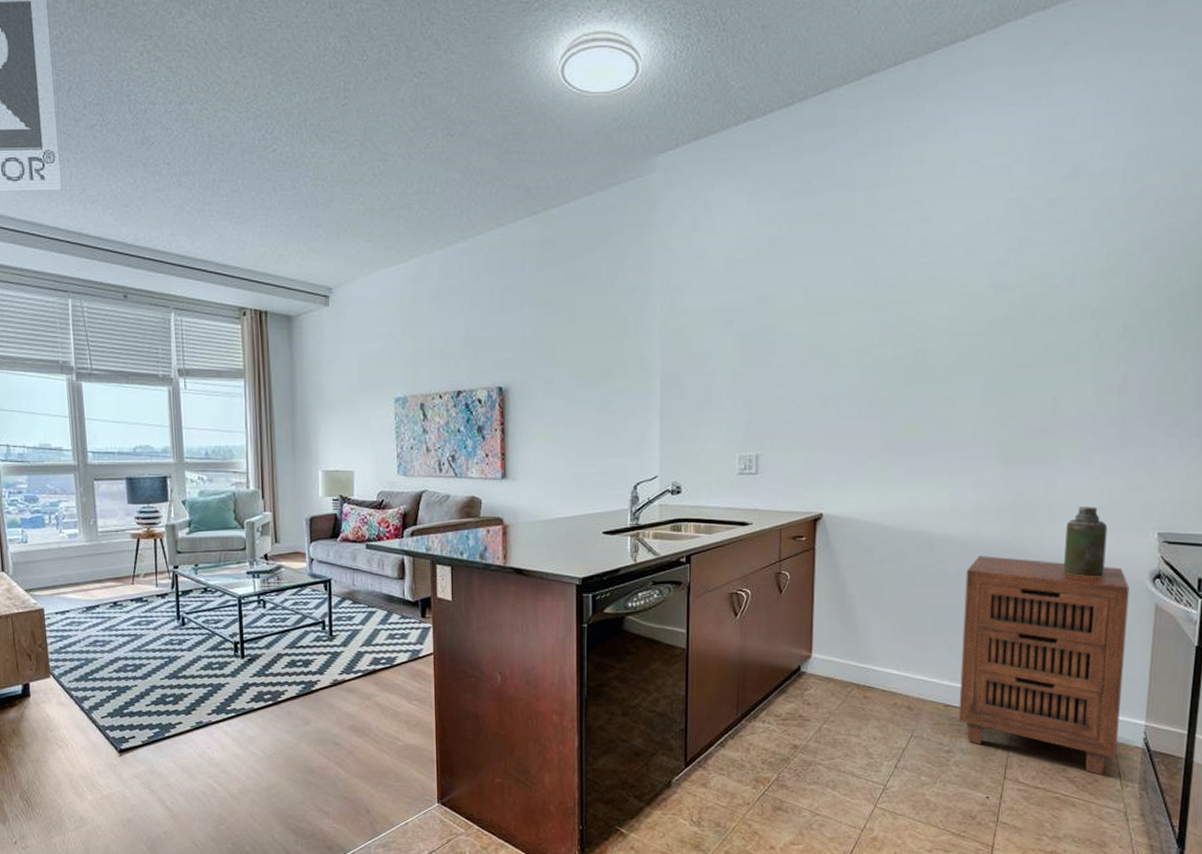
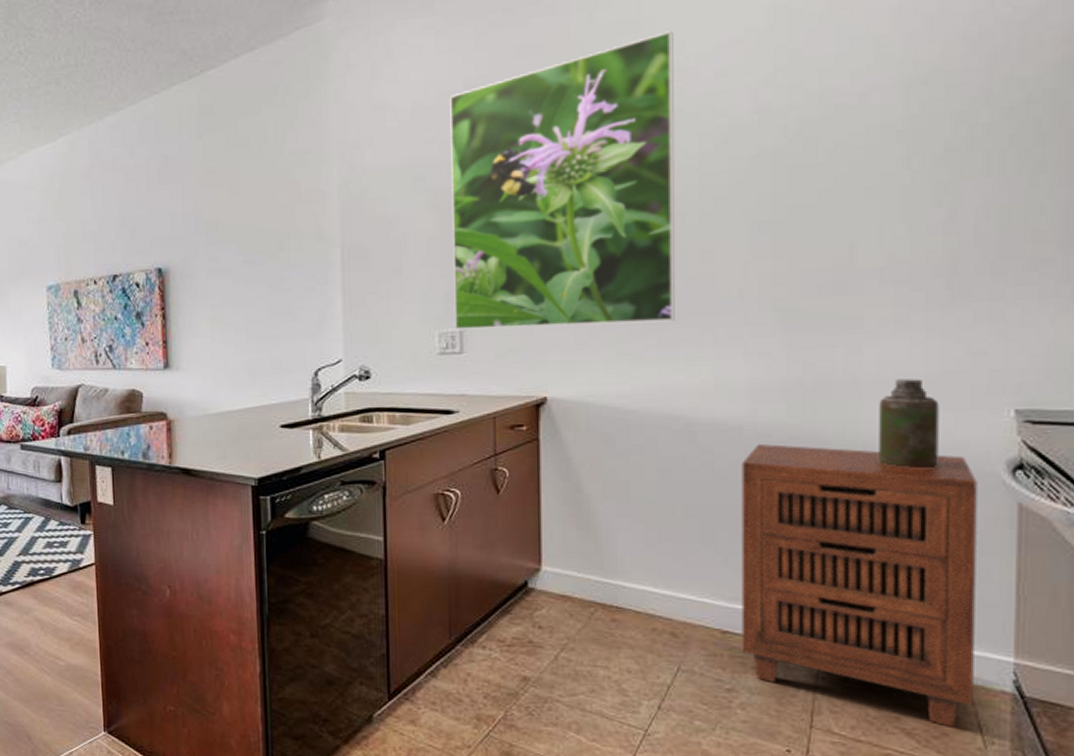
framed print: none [752,212,935,454] -> present [450,31,675,330]

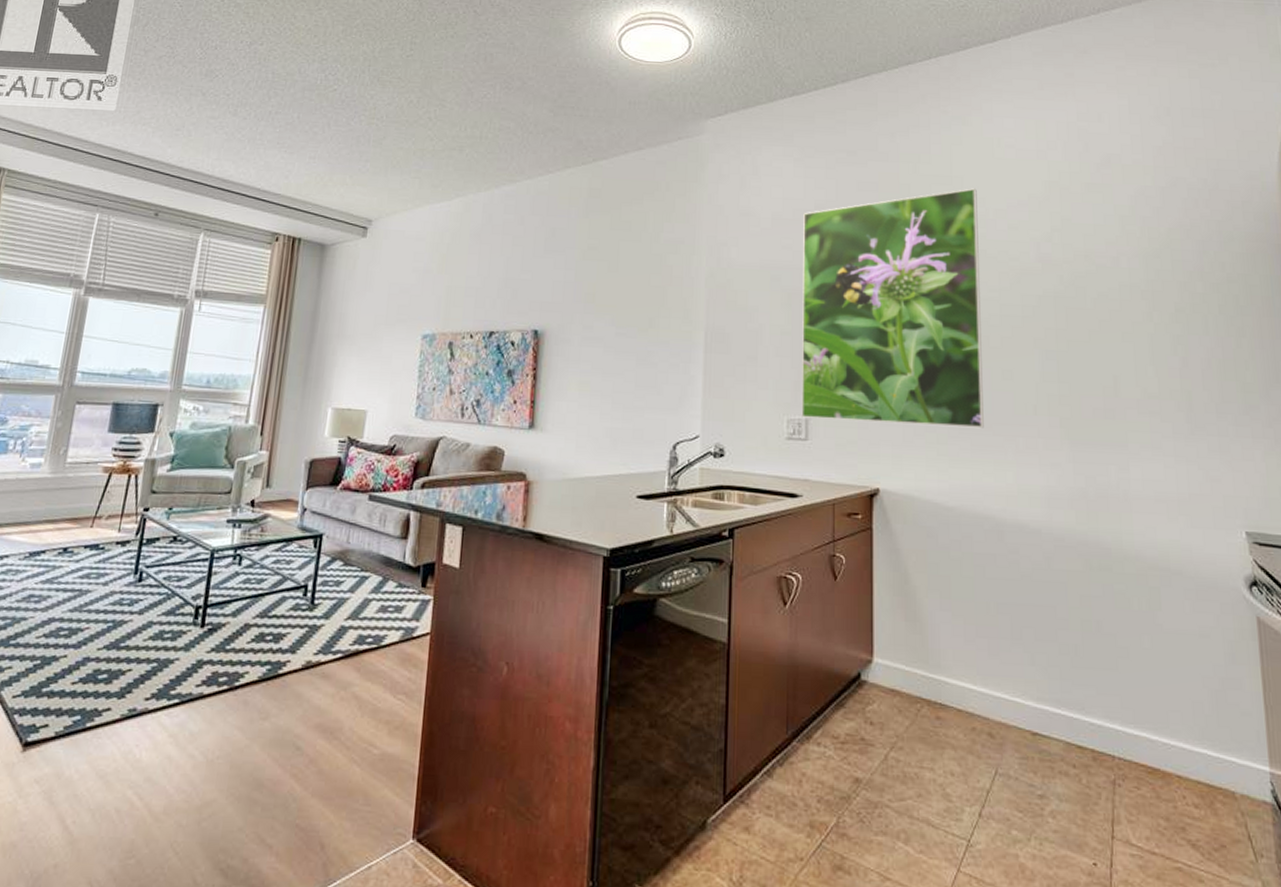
cabinet: present [741,444,978,727] -> none [1042,548,1243,839]
canister: present [879,378,939,468] -> none [1145,497,1194,579]

